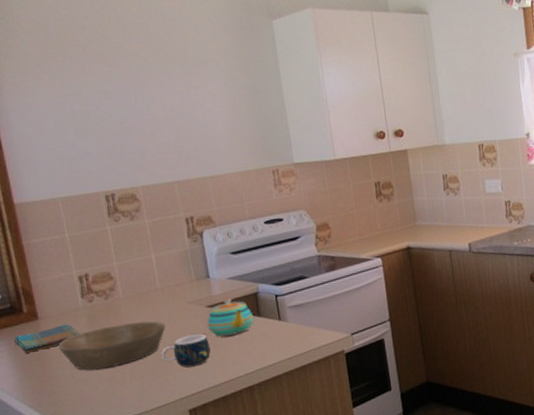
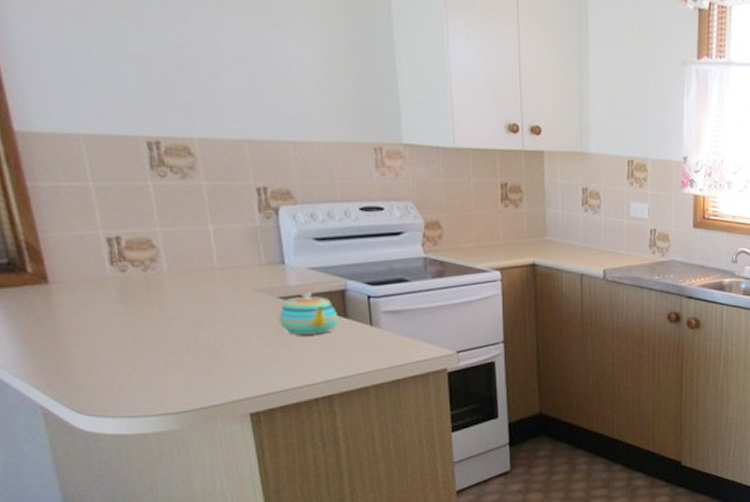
dish towel: present [13,323,80,353] -> none [12,293,107,323]
bowl: present [59,321,166,370] -> none [77,304,224,354]
mug: present [162,333,211,368] -> none [217,328,282,365]

